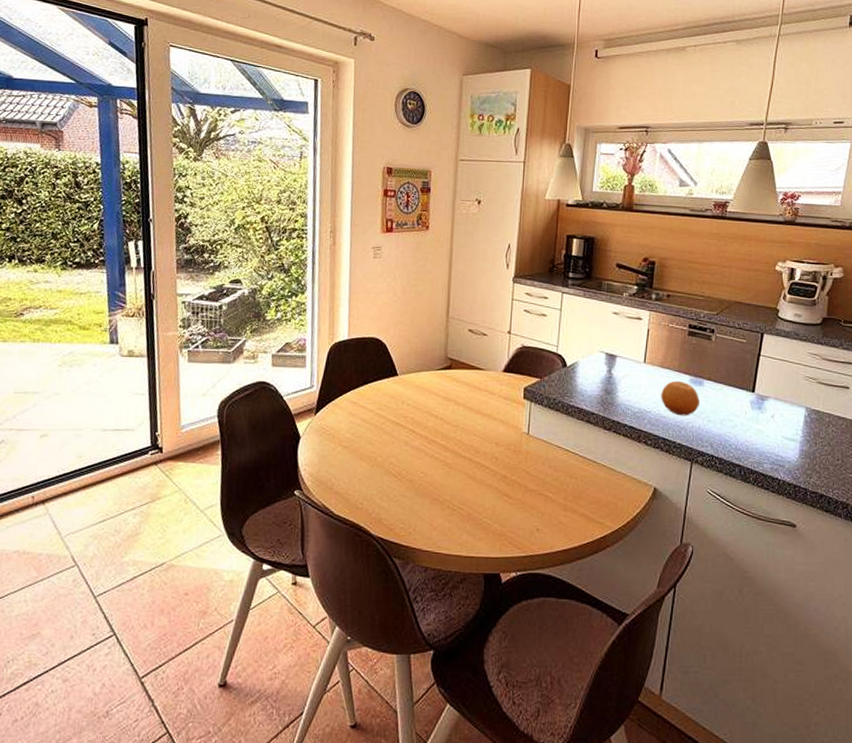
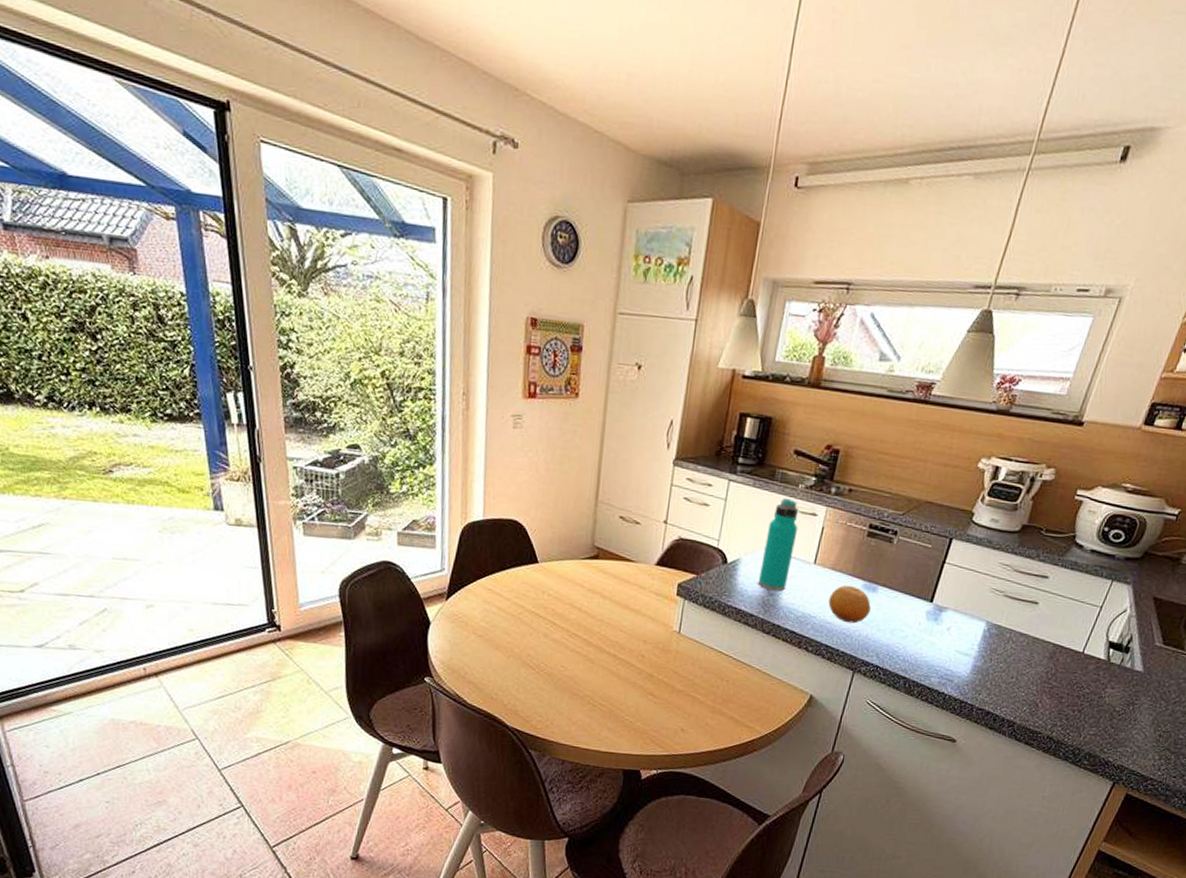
water bottle: none [595,306,627,390] -> present [758,498,798,592]

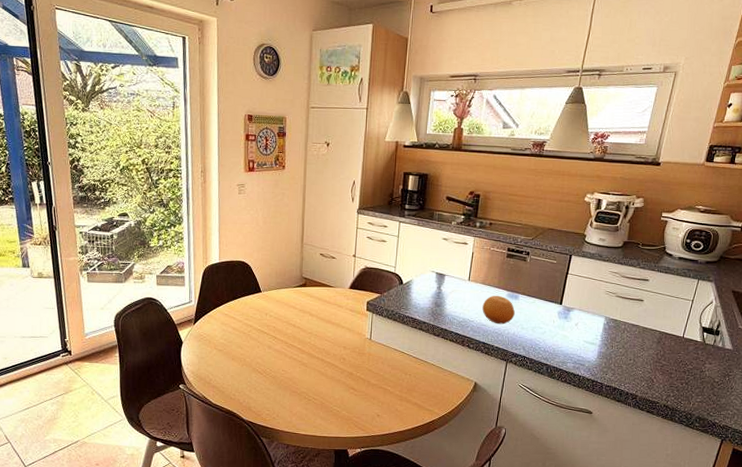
water bottle: present [758,498,798,592] -> none [427,233,454,303]

